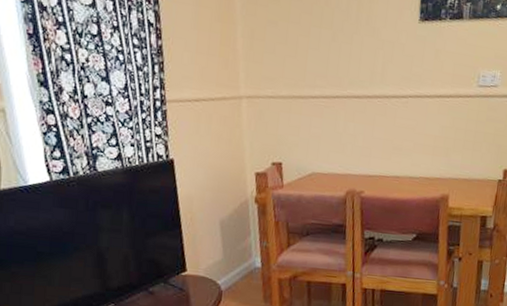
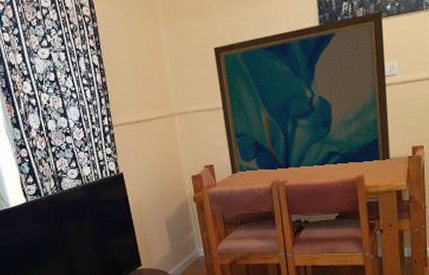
wall art: none [295,10,492,183] -> present [214,11,391,177]

